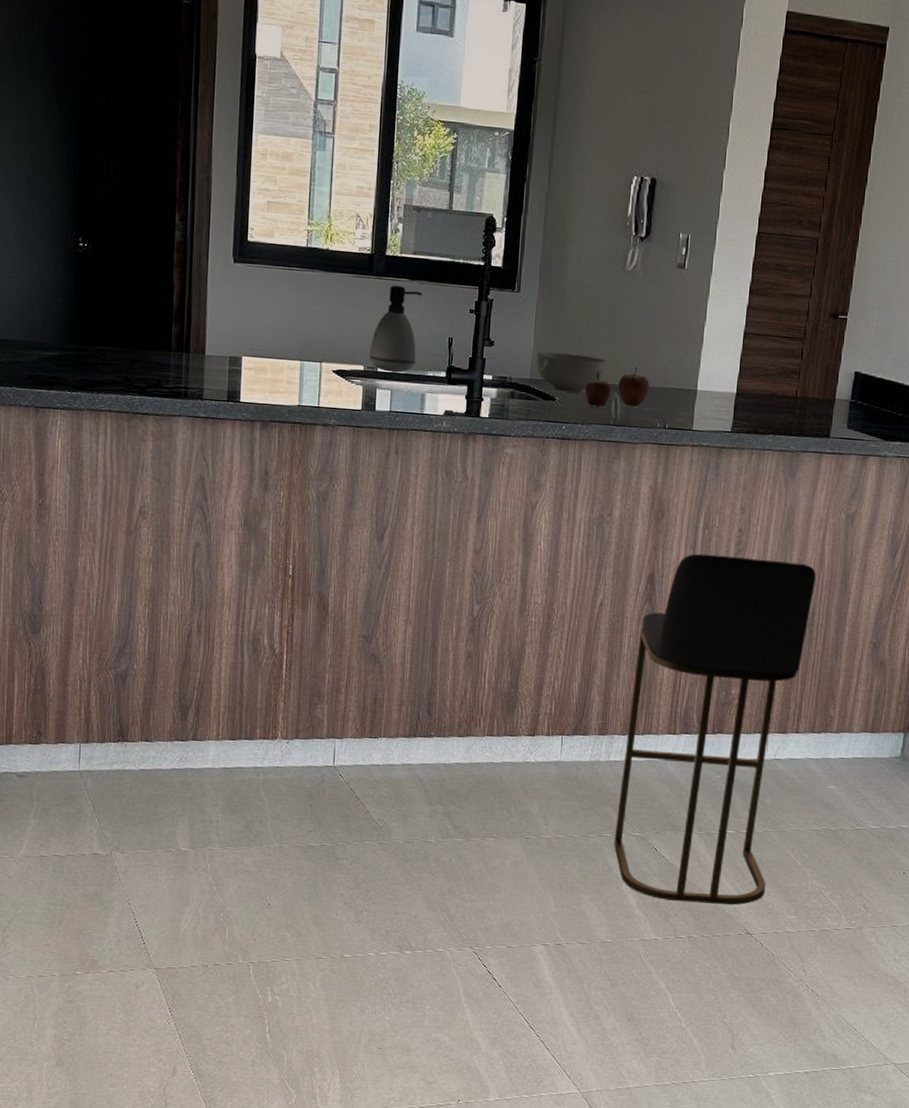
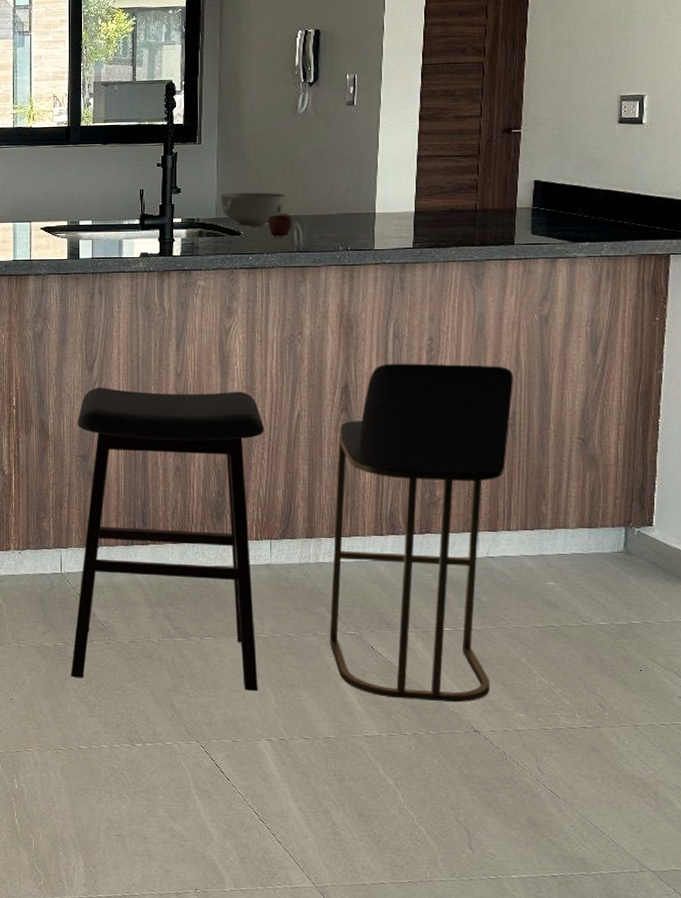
bar stool: none [337,559,565,894] -> present [70,387,265,691]
soap dispenser: present [369,285,423,373] -> none [72,150,115,225]
fruit: present [618,367,650,407] -> none [299,198,329,234]

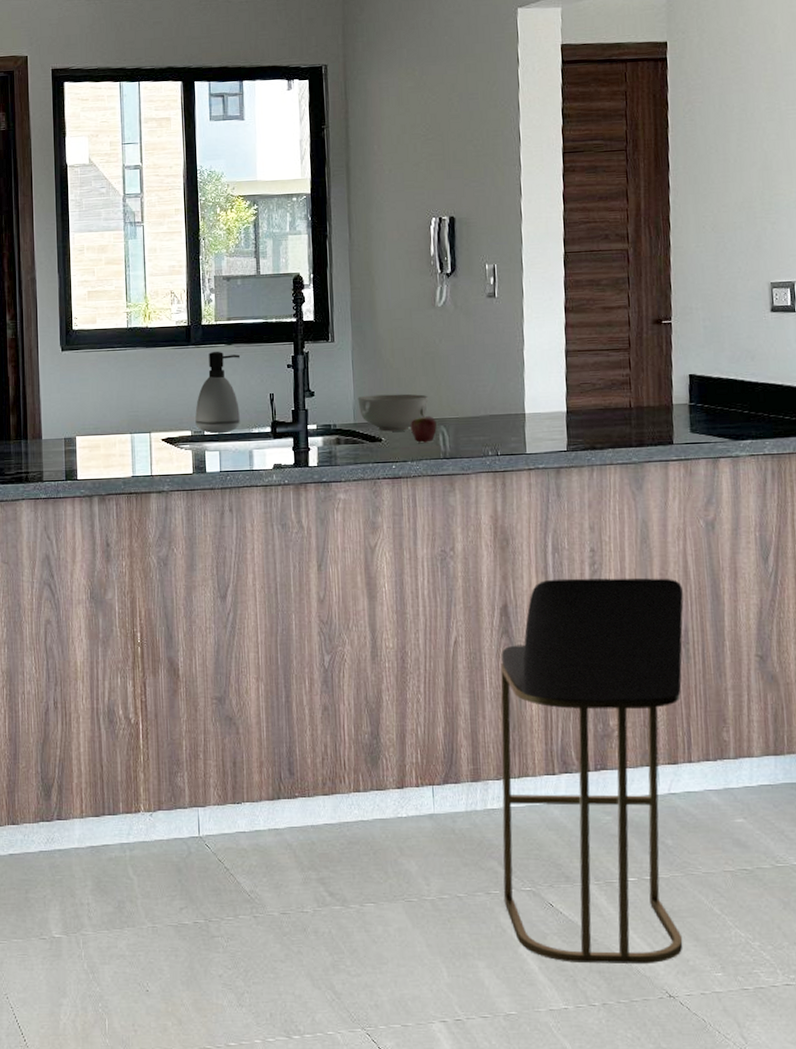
bar stool: present [70,387,265,691] -> none [210,616,428,964]
soap dispenser: none [72,150,115,225] -> present [195,351,241,434]

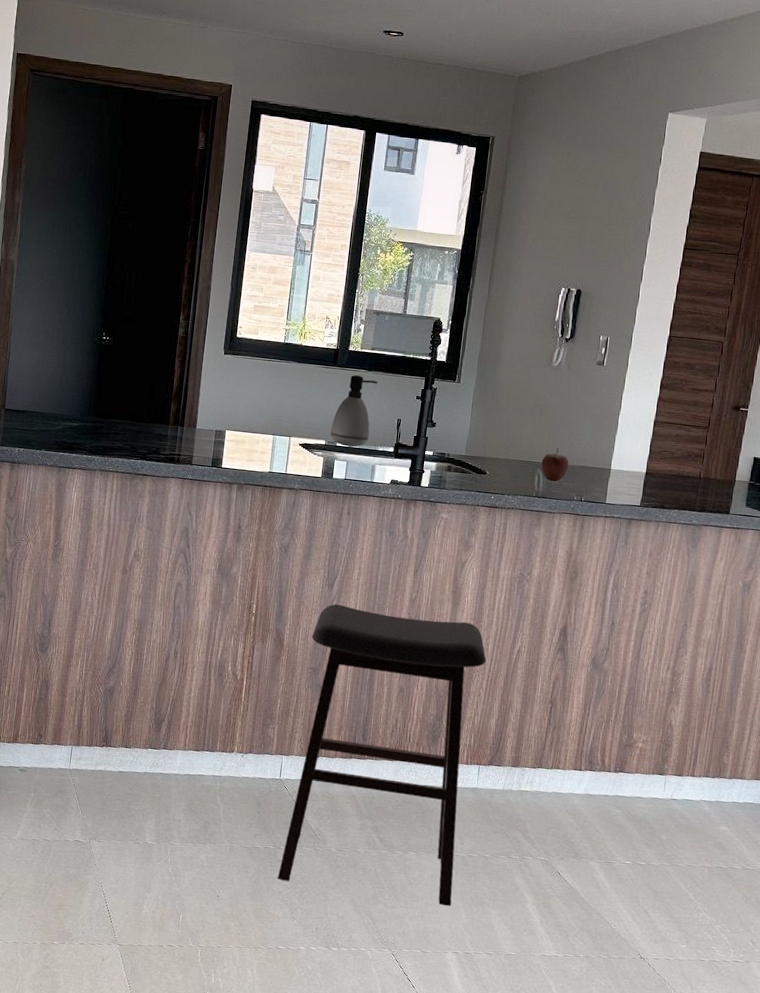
bar stool: none [210,616,428,964] -> present [277,604,487,906]
bowl: present [358,393,429,432] -> none [471,433,532,469]
fruit: present [410,405,437,443] -> none [512,449,535,481]
fruit: none [443,398,476,439] -> present [541,448,569,482]
bar stool: present [500,578,684,965] -> none [521,611,715,931]

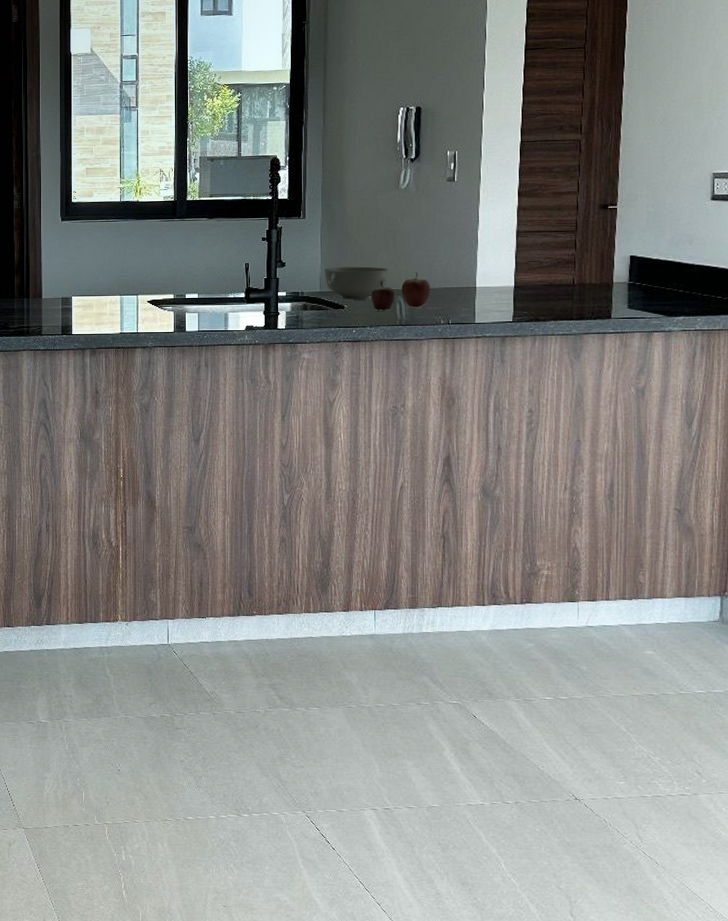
bar stool: present [277,604,487,906] -> none [177,459,369,760]
soap dispenser: present [330,374,378,448] -> none [178,224,221,298]
bowl: none [471,433,532,469] -> present [324,266,388,300]
fruit: none [512,449,535,481] -> present [370,277,394,311]

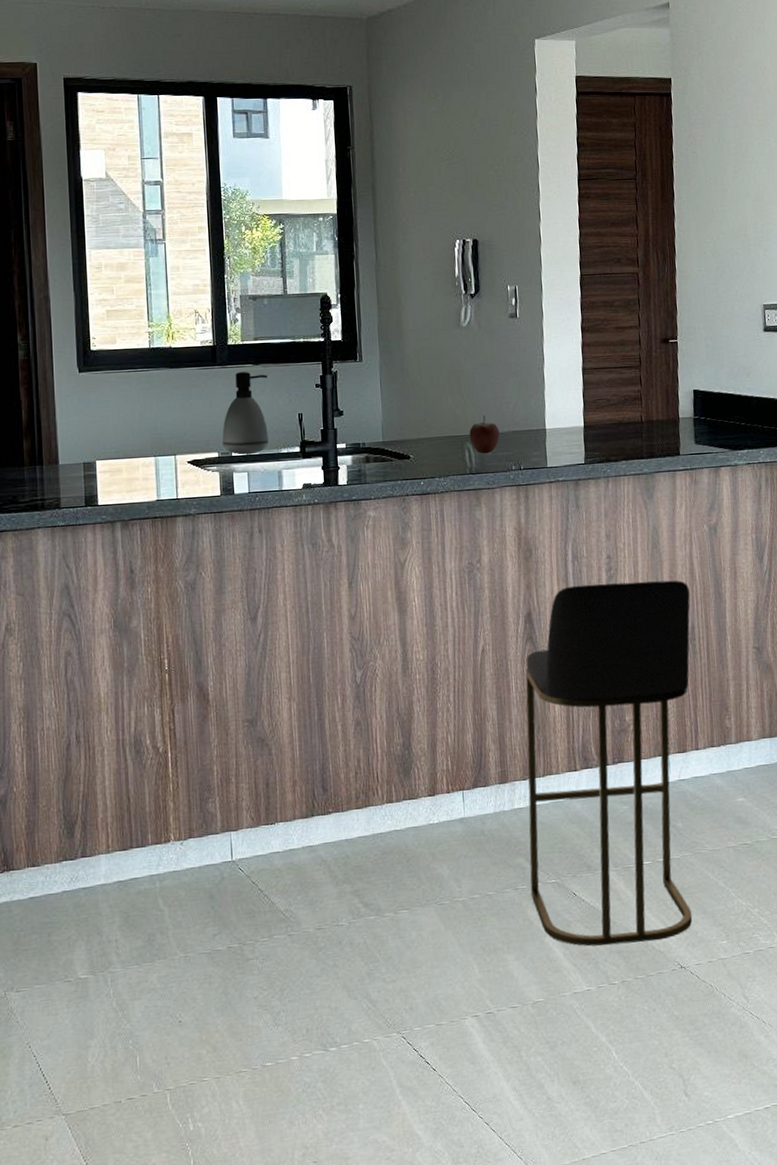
soap dispenser: none [178,224,221,298] -> present [222,371,269,455]
bowl: present [324,266,388,300] -> none [386,411,455,449]
fruit: present [370,277,394,311] -> none [437,422,463,459]
bar stool: none [432,435,612,771] -> present [525,580,692,946]

